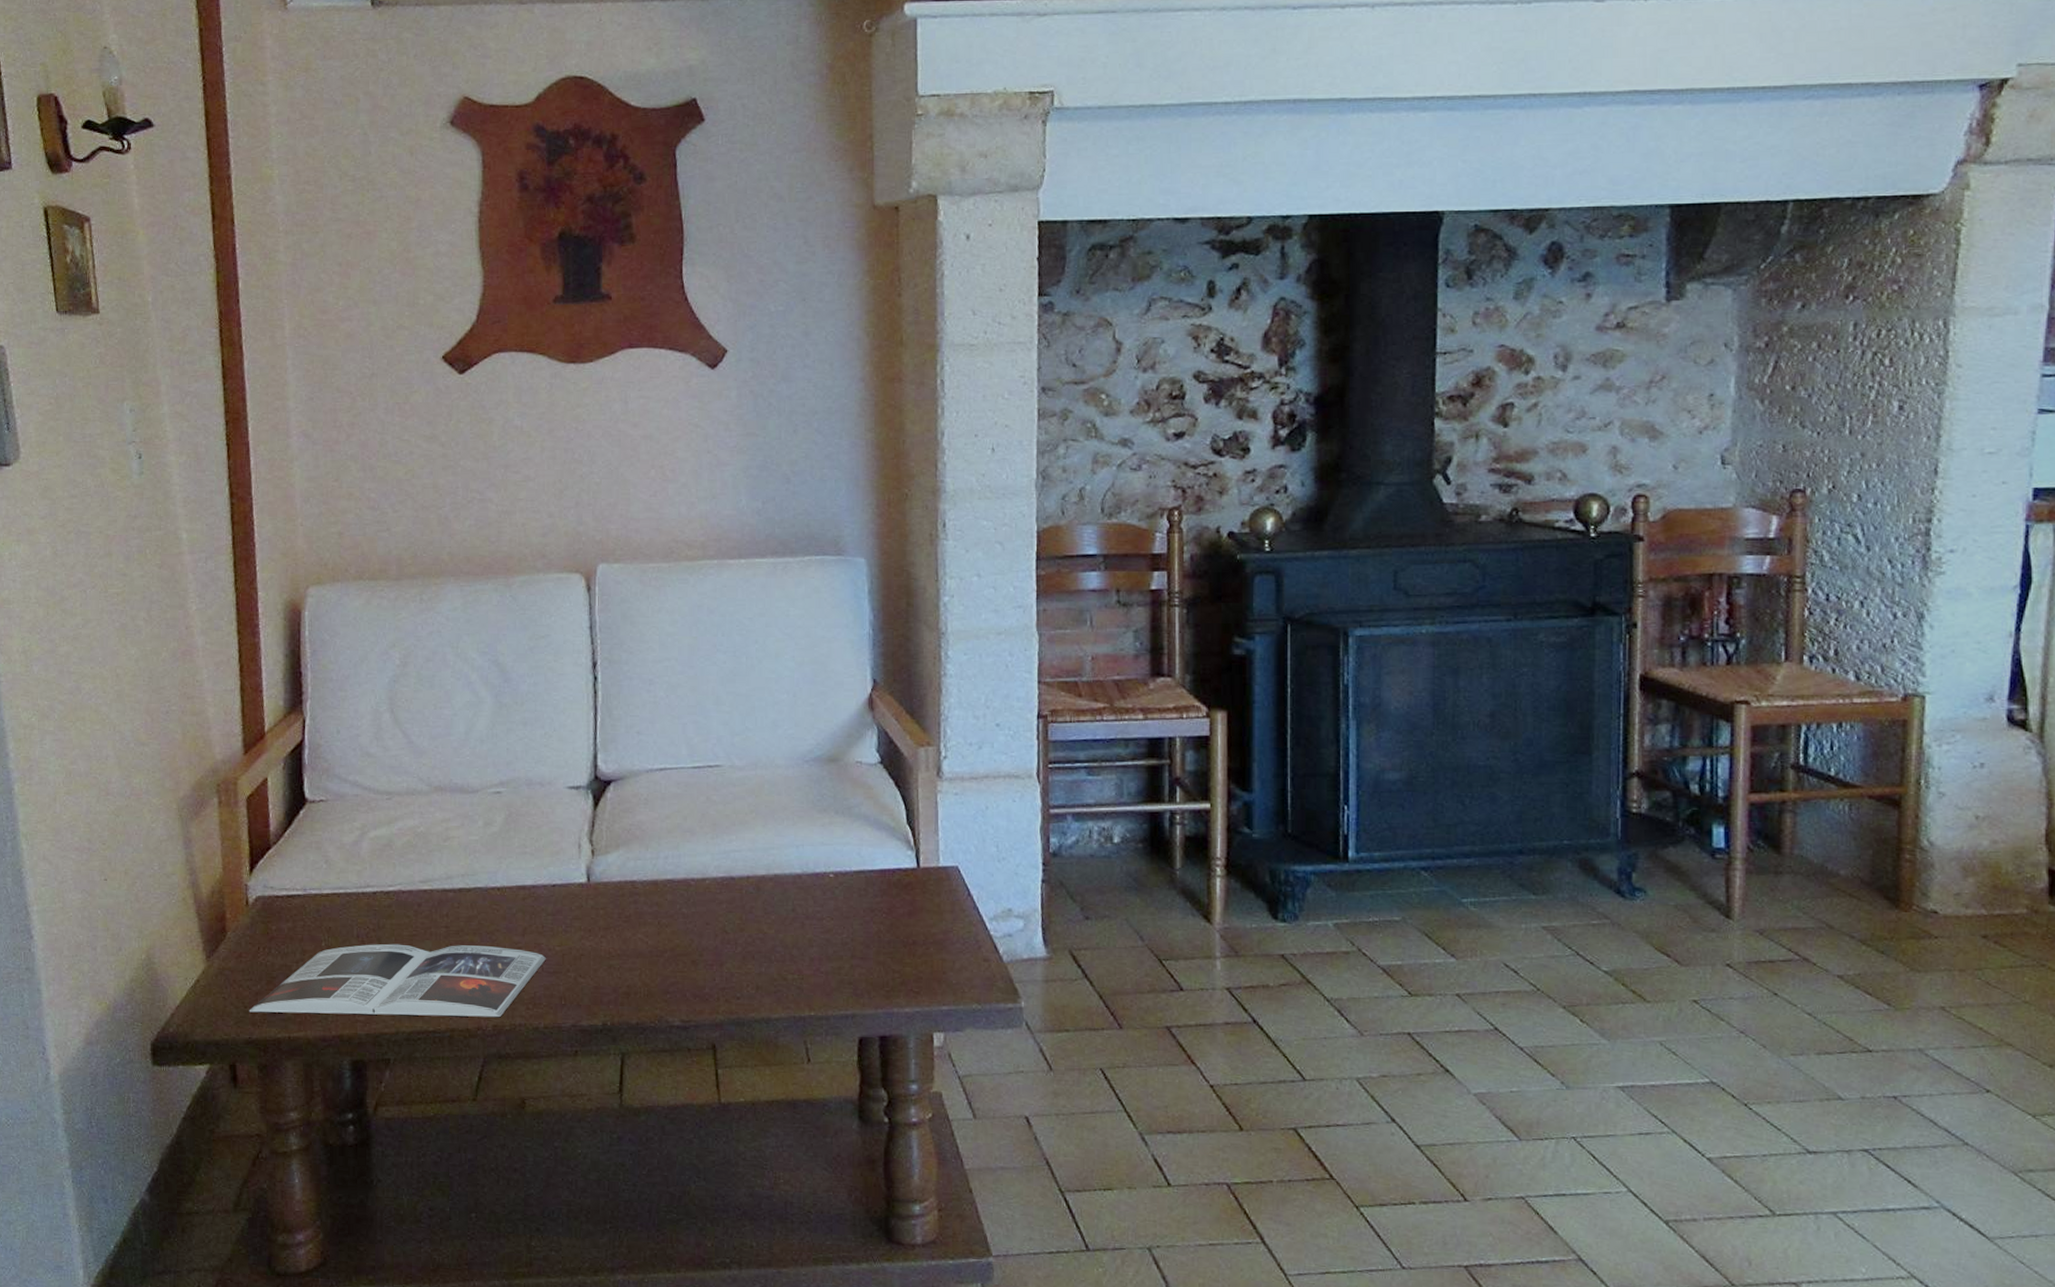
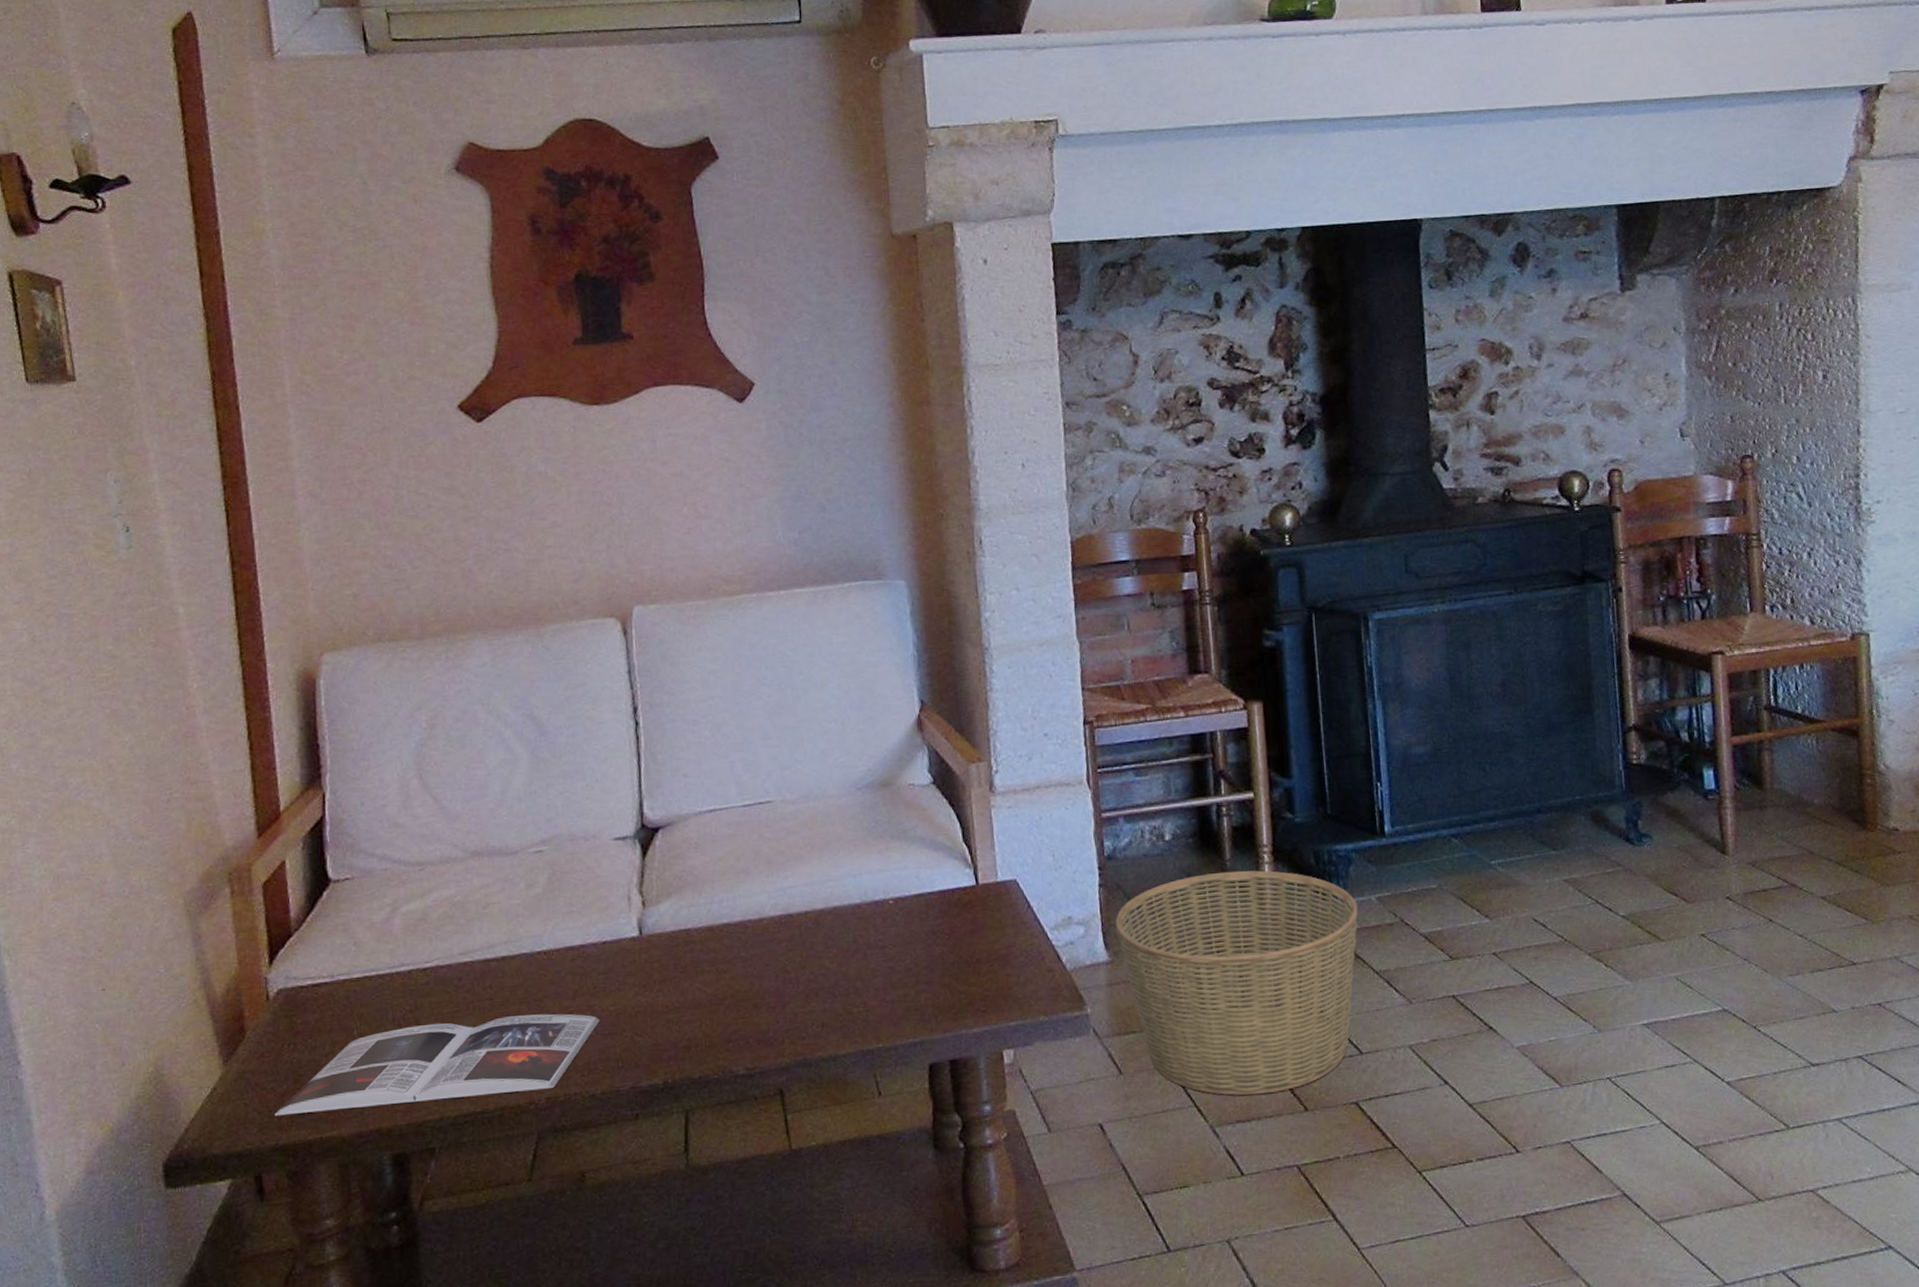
basket: none [1056,880,1313,1109] -> present [1115,870,1359,1096]

